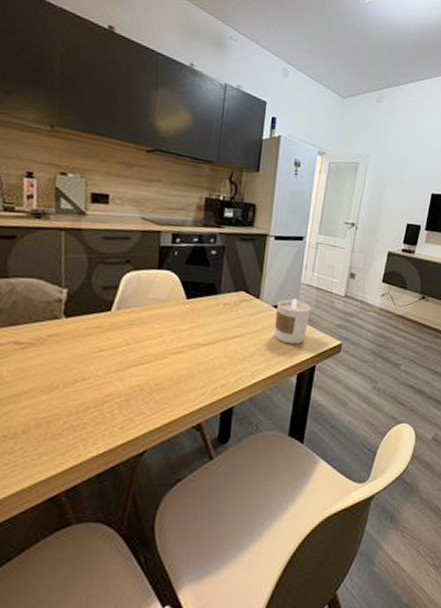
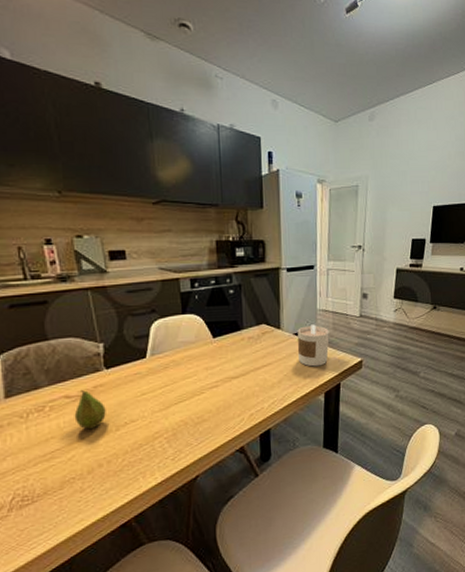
fruit: none [19,336,57,383] -> present [74,389,106,430]

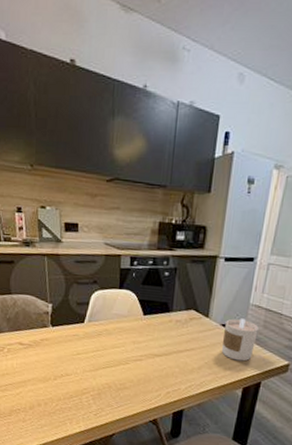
fruit: present [74,389,106,430] -> none [24,340,48,374]

